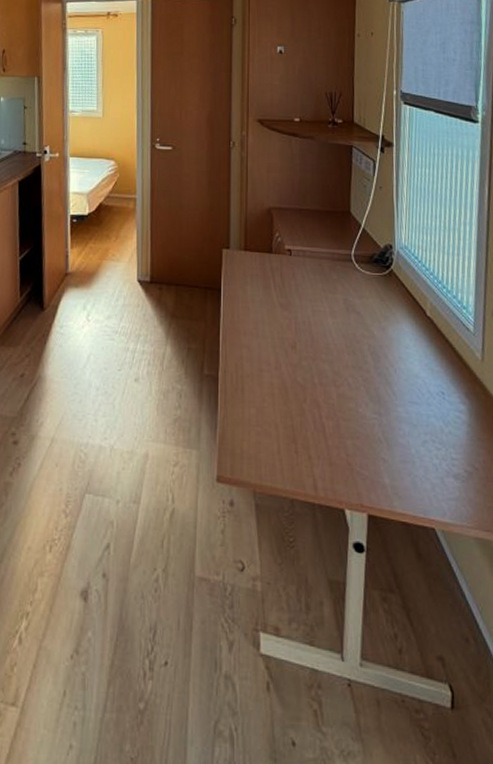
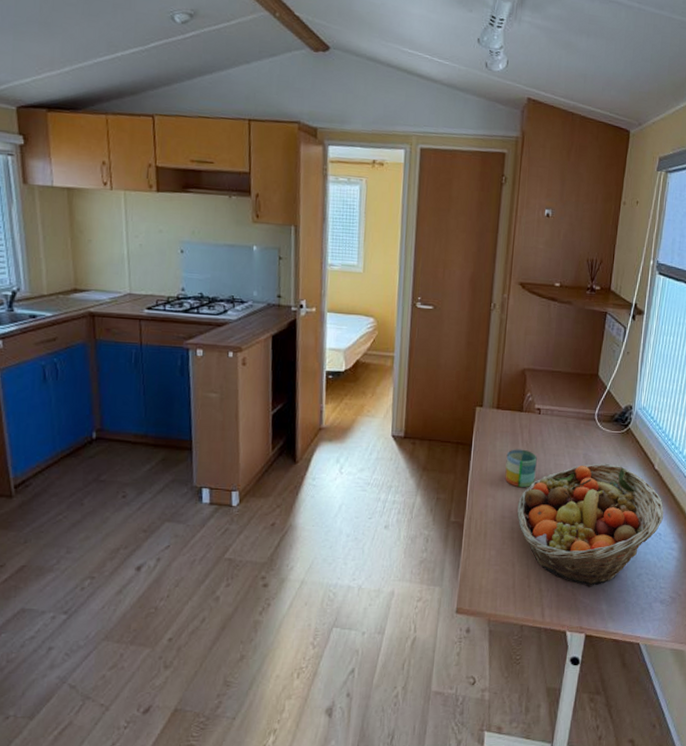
mug: none [259,294,293,337] -> present [505,449,537,488]
fruit basket: none [276,309,445,456] -> present [517,463,664,587]

